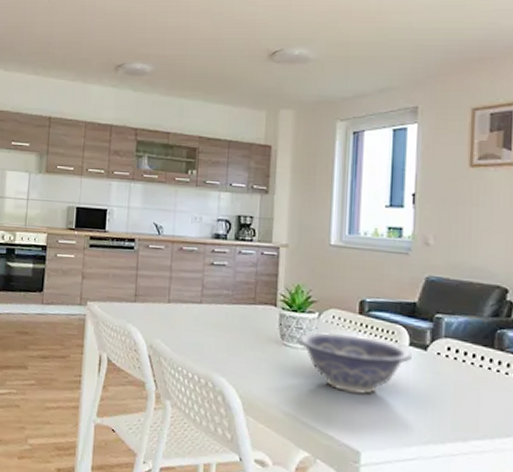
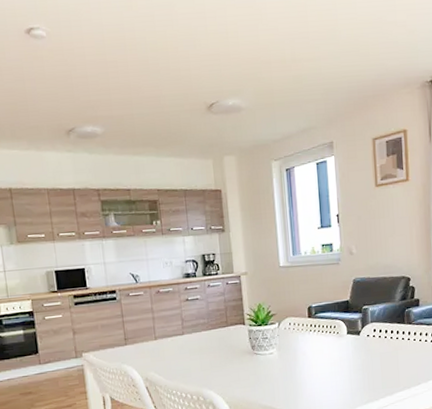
decorative bowl: present [297,332,412,394] -> none [265,334,350,380]

